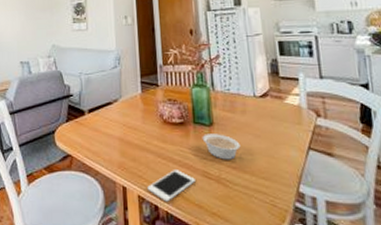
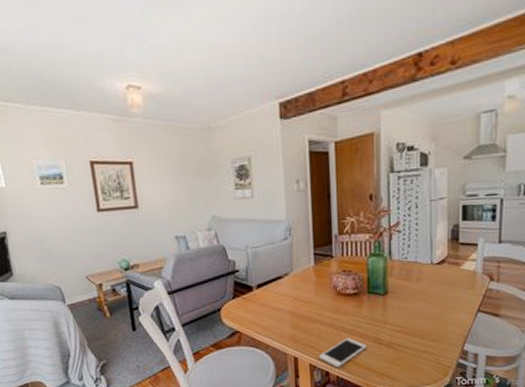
legume: present [202,134,241,160] -> none [376,302,413,326]

